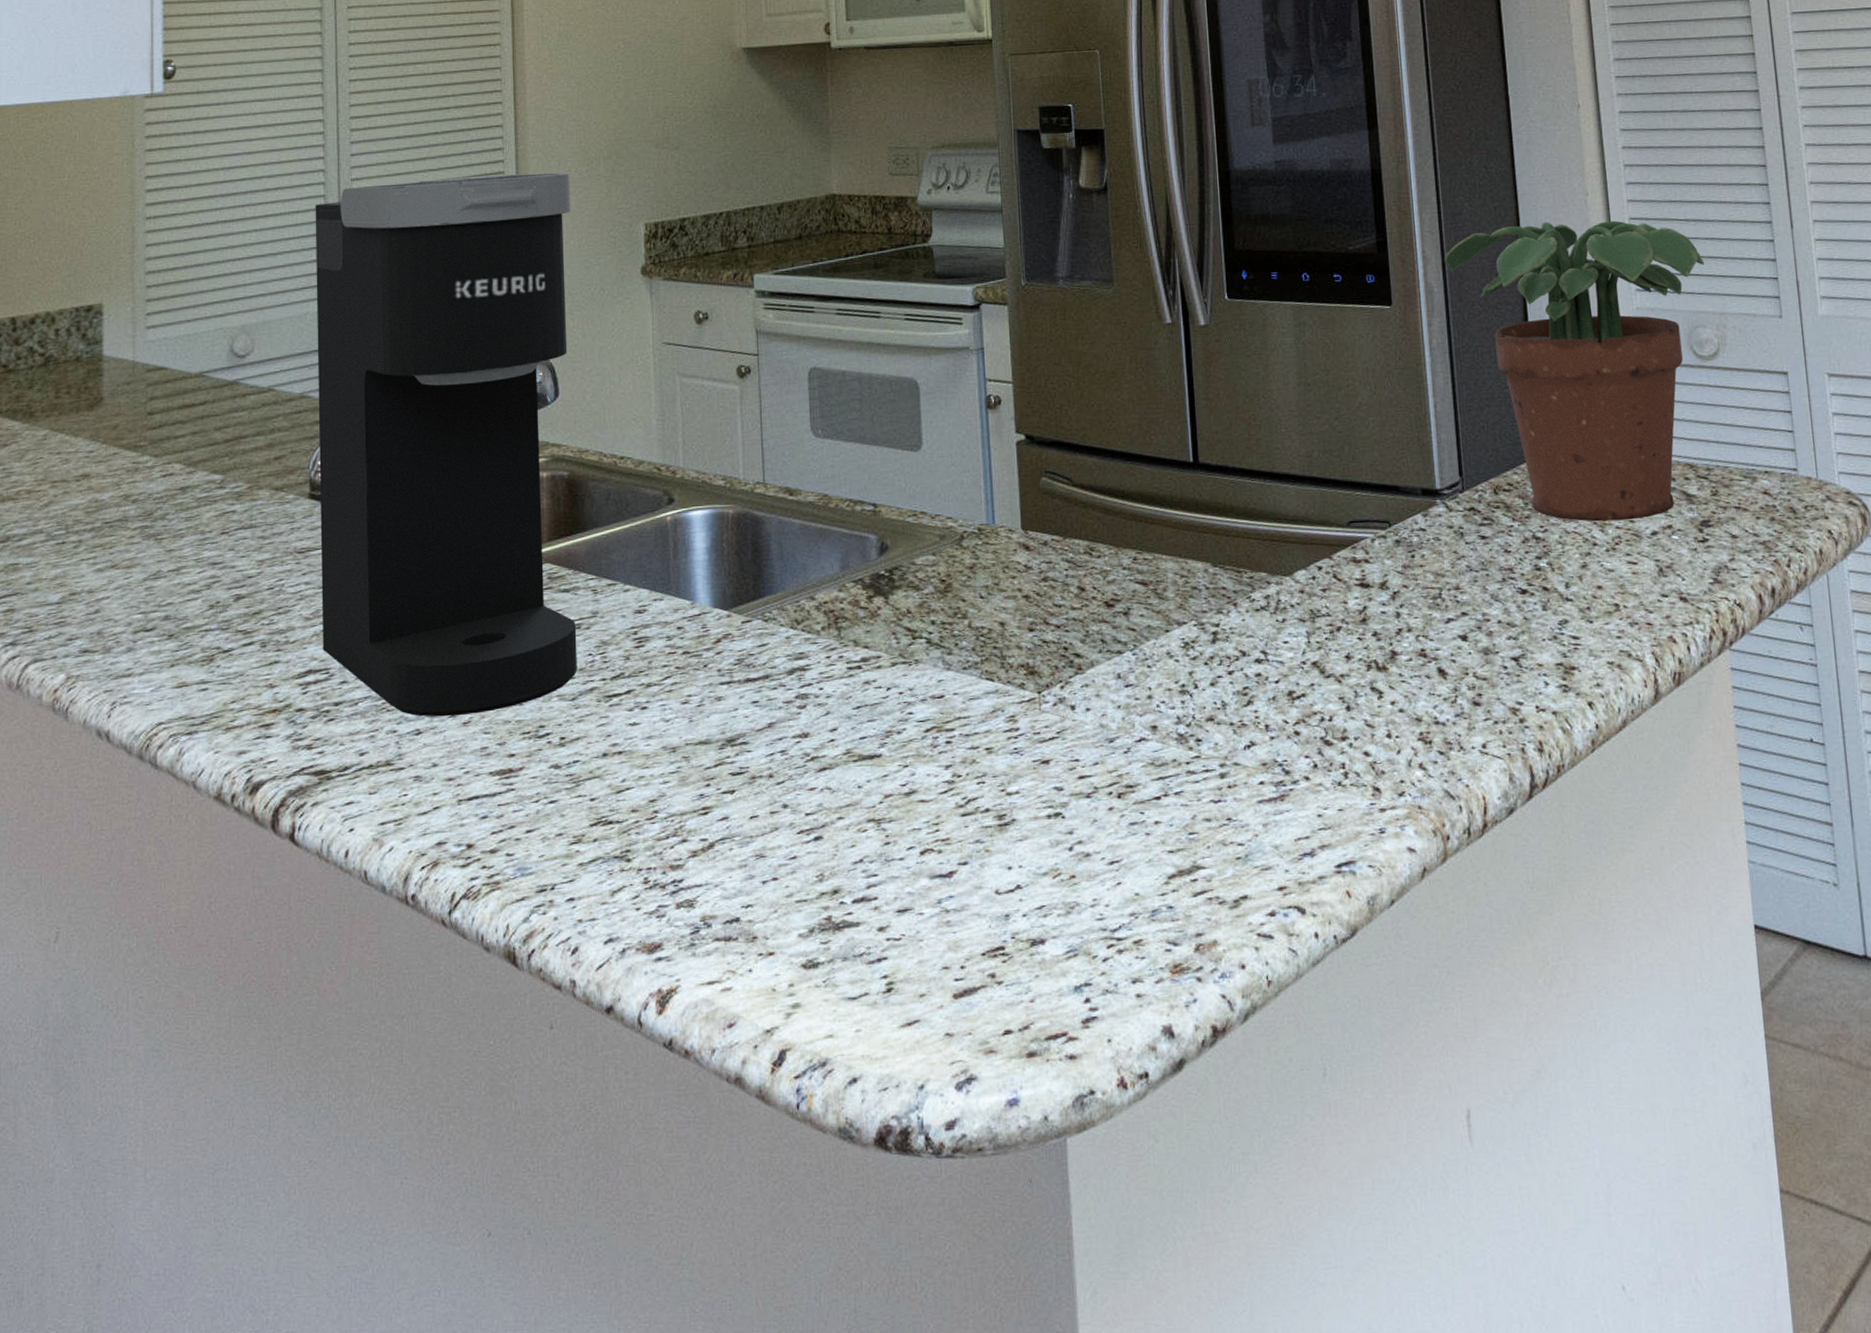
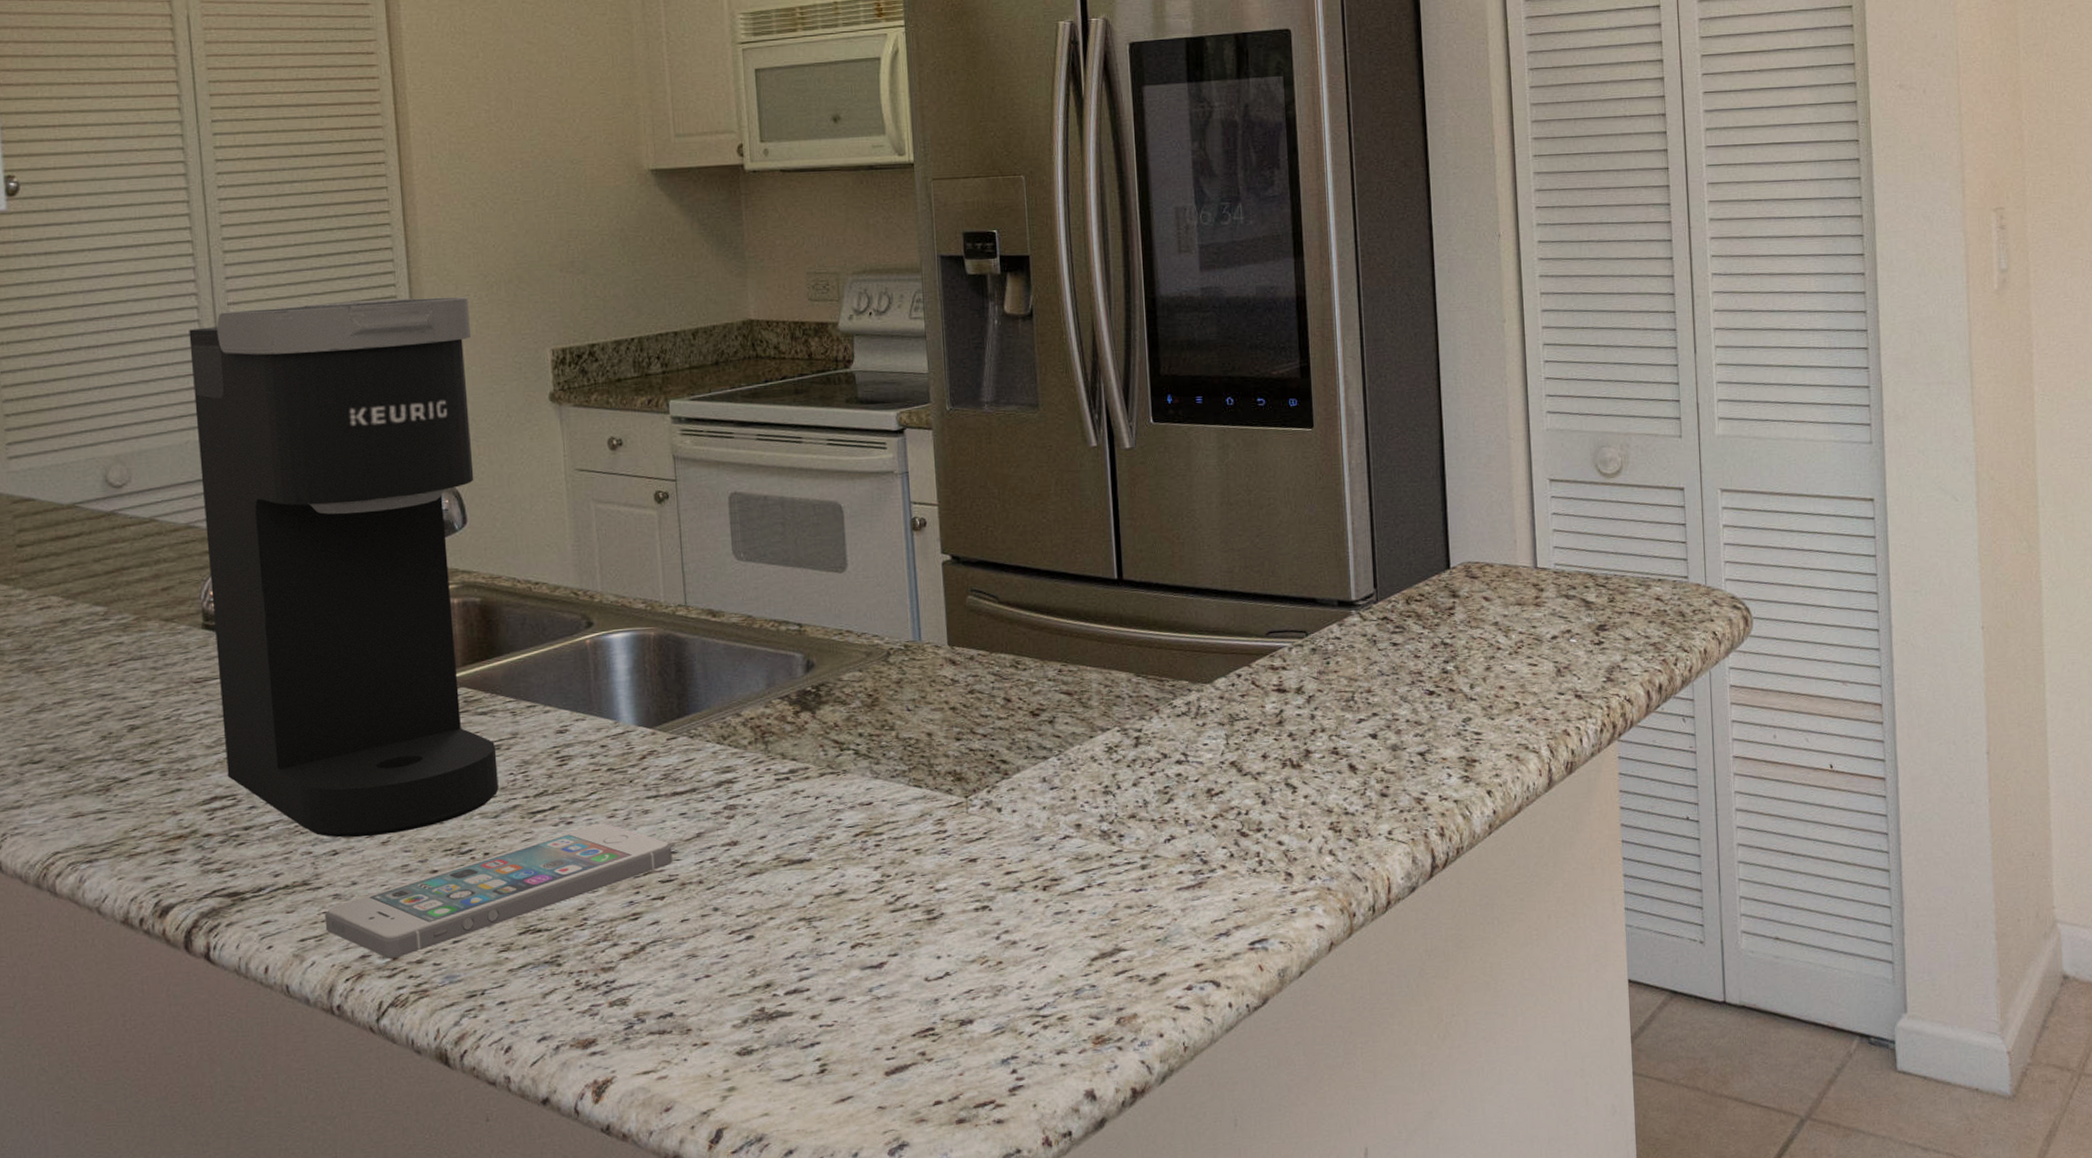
smartphone: none [405,709,744,847] -> present [324,823,673,959]
potted plant: present [1444,220,1705,522] -> none [1365,346,1613,628]

